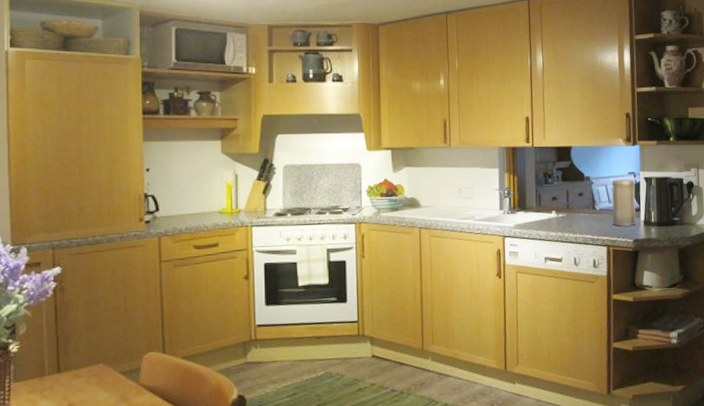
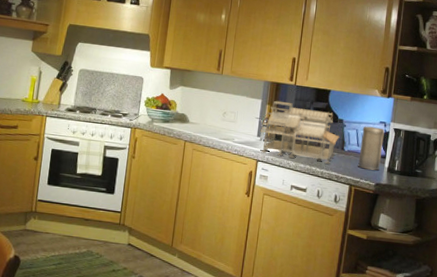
dish rack: none [502,166,589,228] -> present [260,100,340,165]

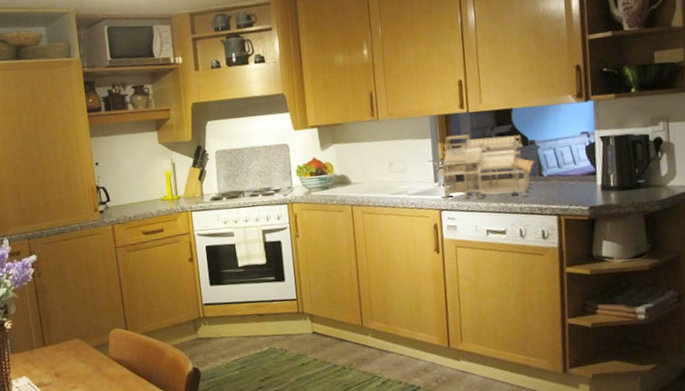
canister: present [358,126,385,171] -> none [561,139,592,193]

